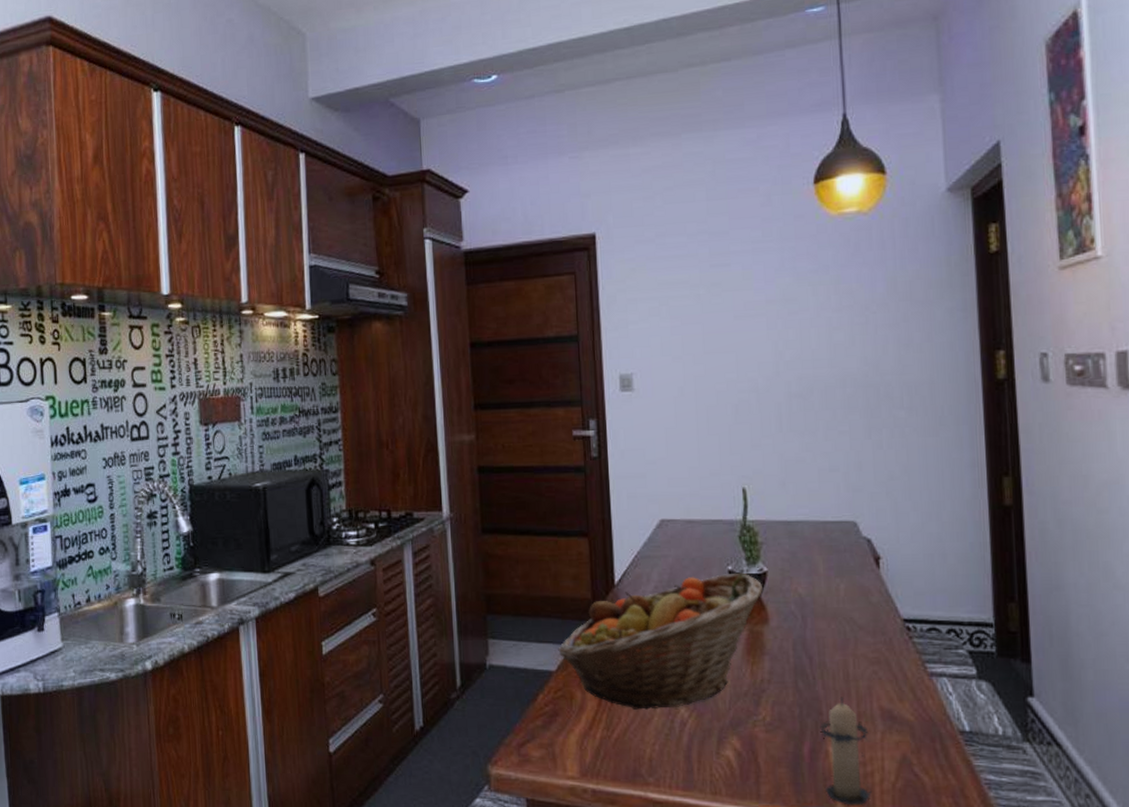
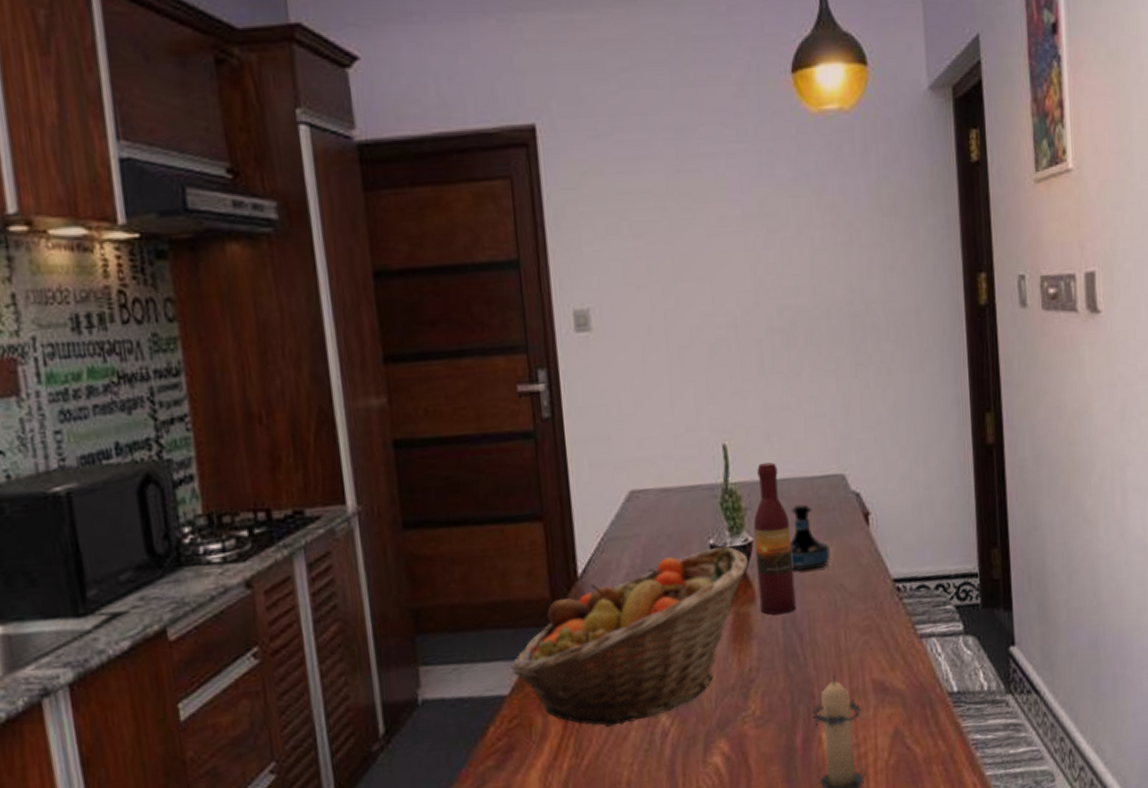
wine bottle: none [769,506,807,637] -> present [753,462,796,615]
tequila bottle: none [802,544,841,602] -> present [790,504,830,571]

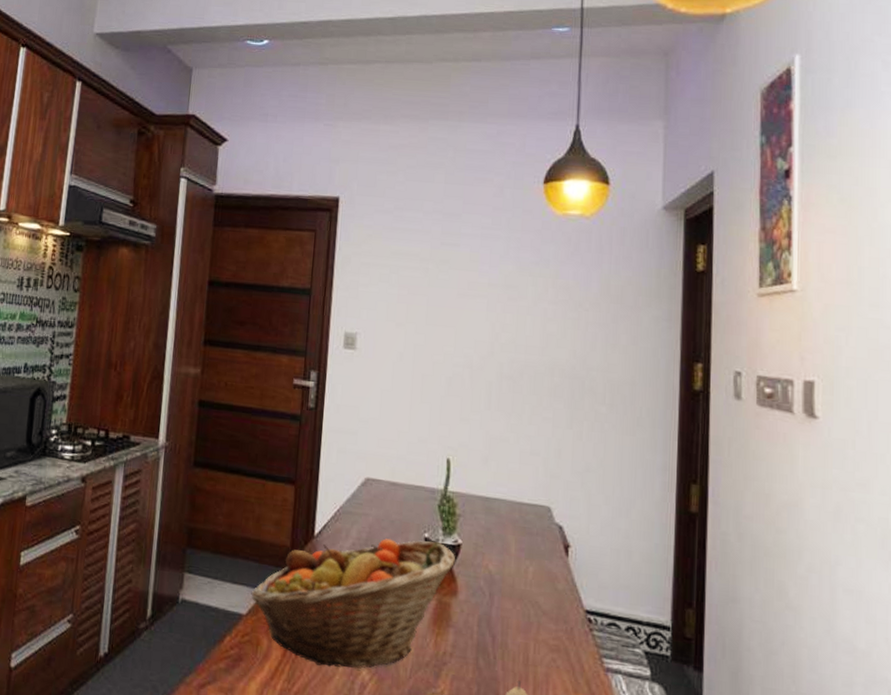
wine bottle: present [753,462,796,615] -> none [460,481,497,614]
tequila bottle: present [790,504,830,571] -> none [493,523,529,583]

